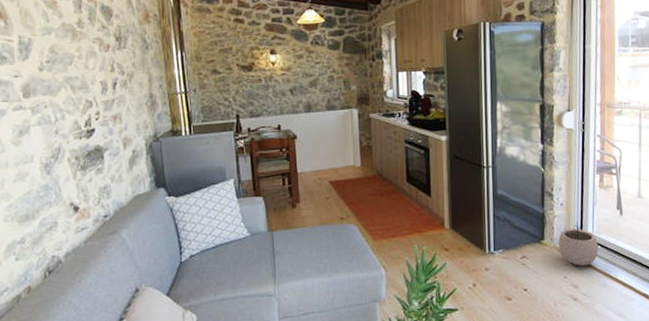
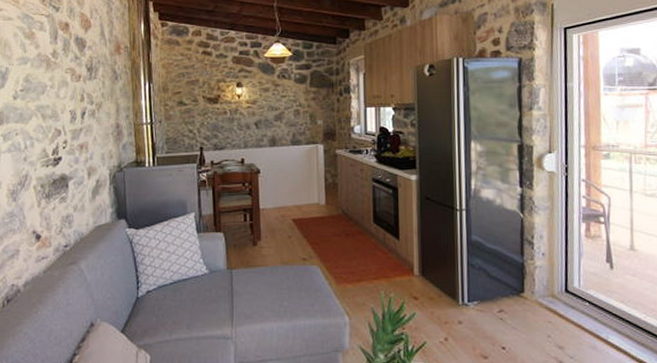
plant pot: present [558,222,598,266] -> none [540,274,586,324]

